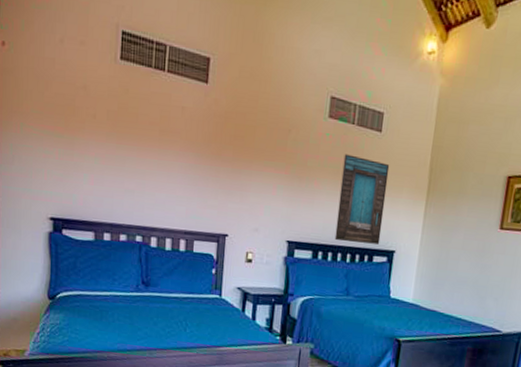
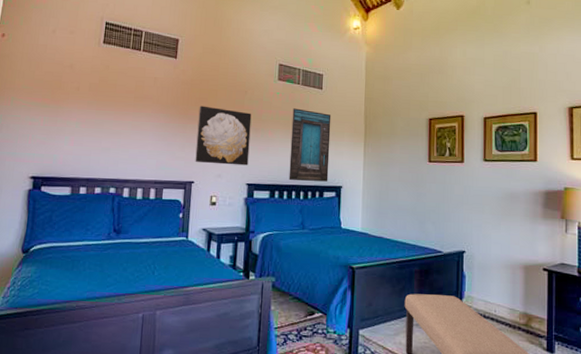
wall art: none [229,145,296,220] -> present [195,105,252,166]

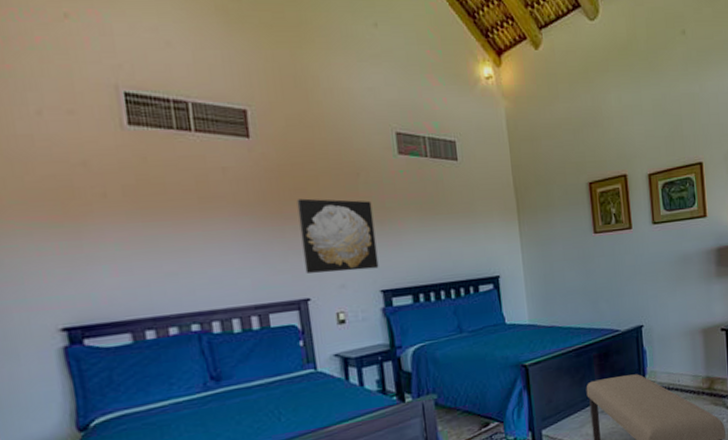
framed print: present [289,108,332,182] -> none [424,188,482,279]

